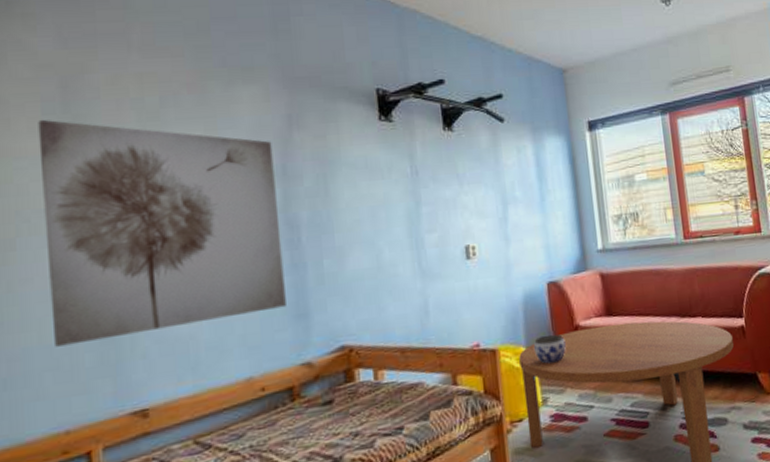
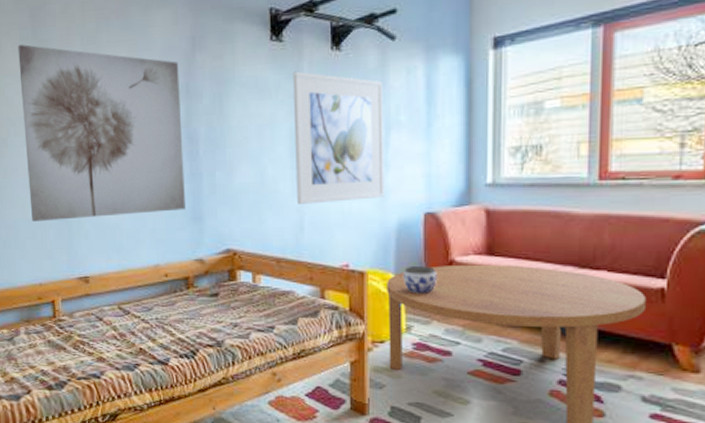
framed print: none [405,151,509,287] -> present [292,71,385,204]

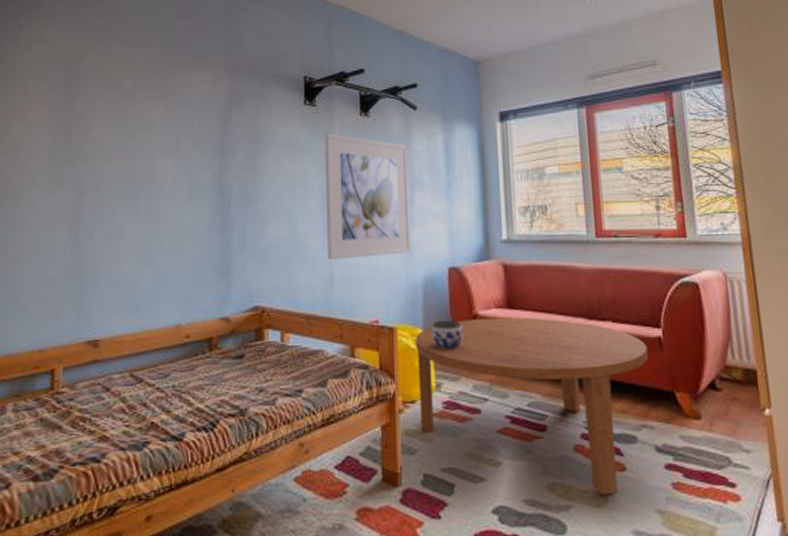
wall art: present [18,44,185,222] -> none [39,95,214,279]

